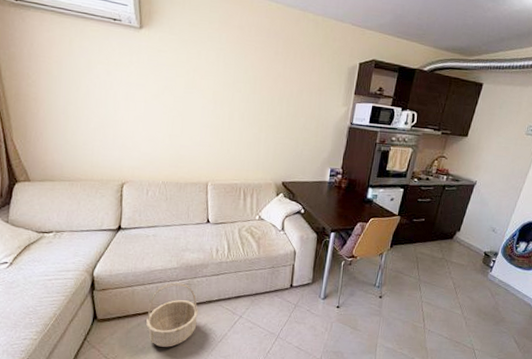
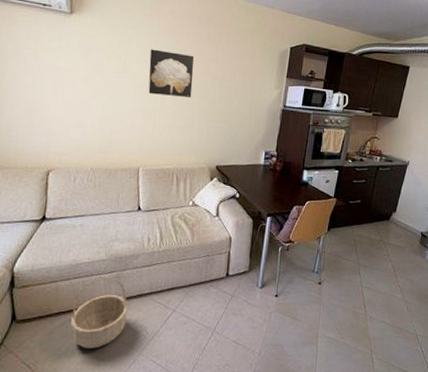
wall art: none [216,64,262,114] -> present [148,49,195,97]

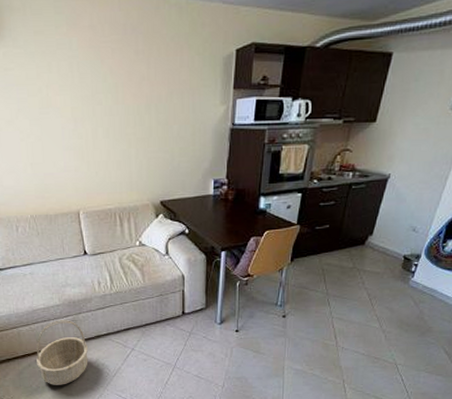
wall art: present [148,49,195,97] -> none [73,75,125,129]

